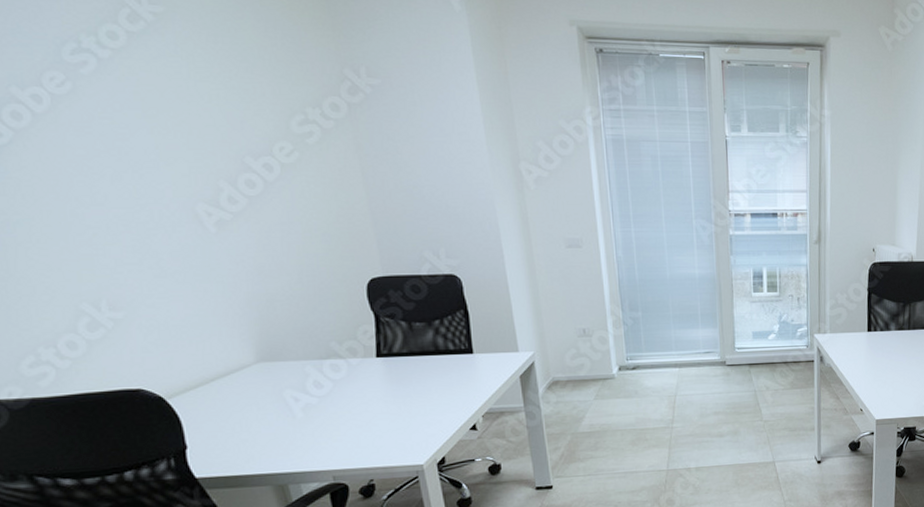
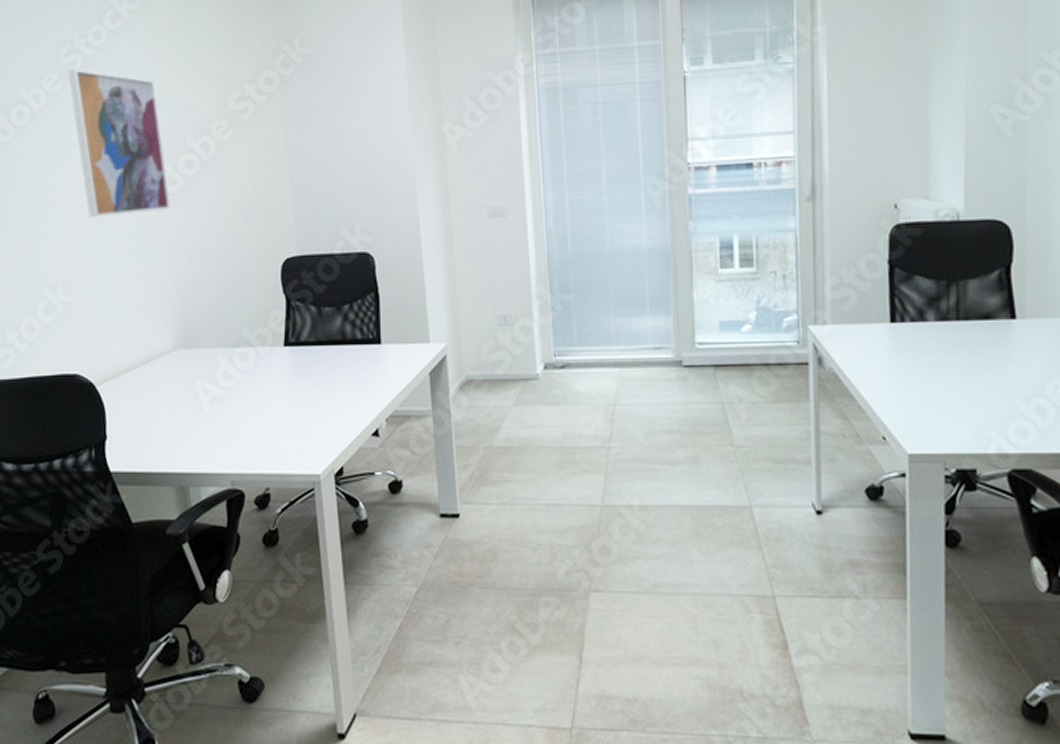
wall art: none [76,70,234,234] -> present [67,68,171,219]

